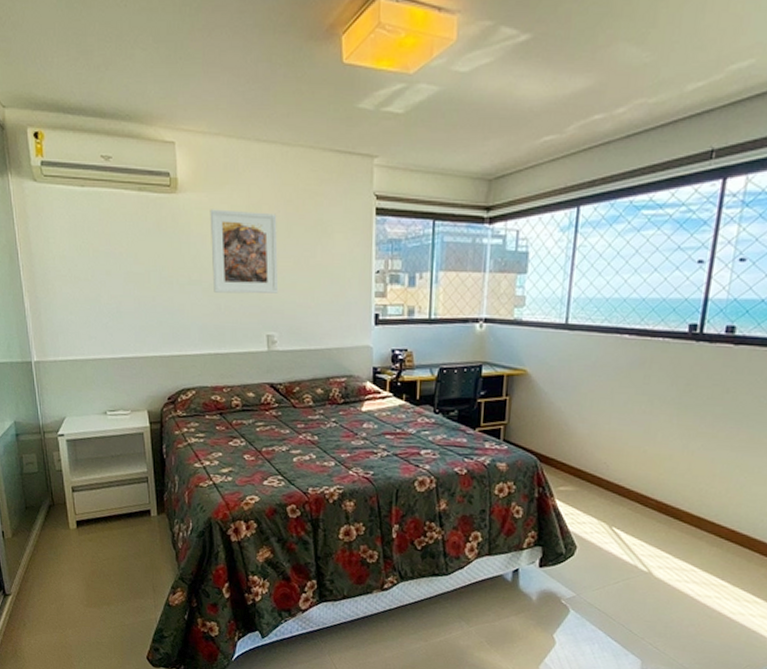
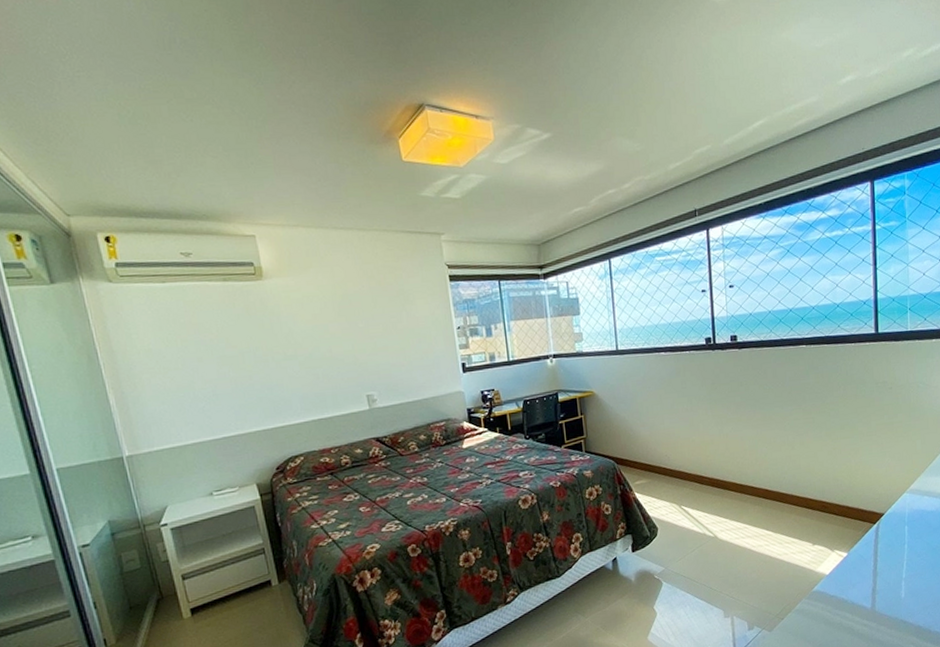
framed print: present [210,209,279,294] -> none [297,289,373,364]

